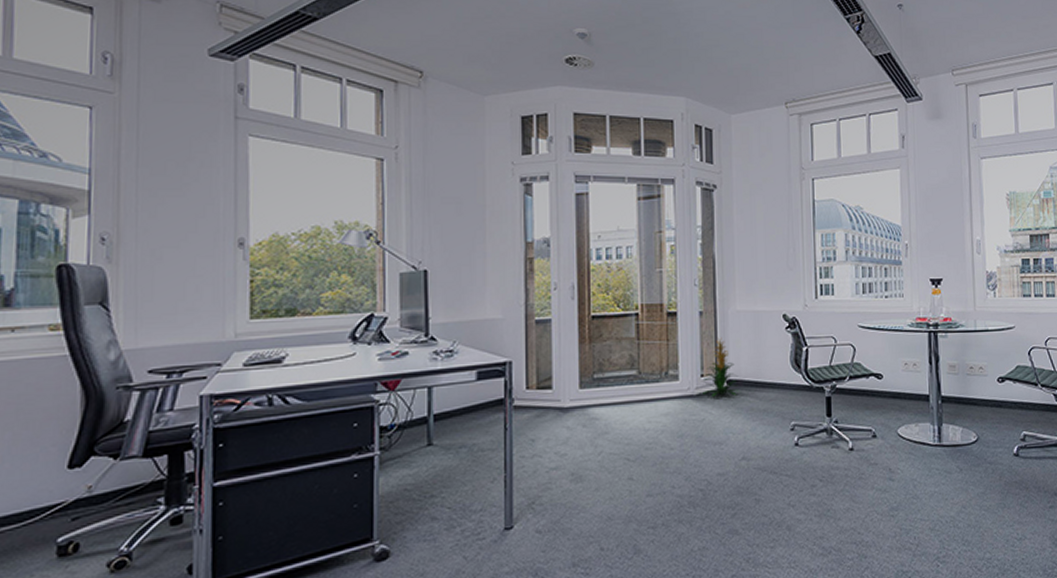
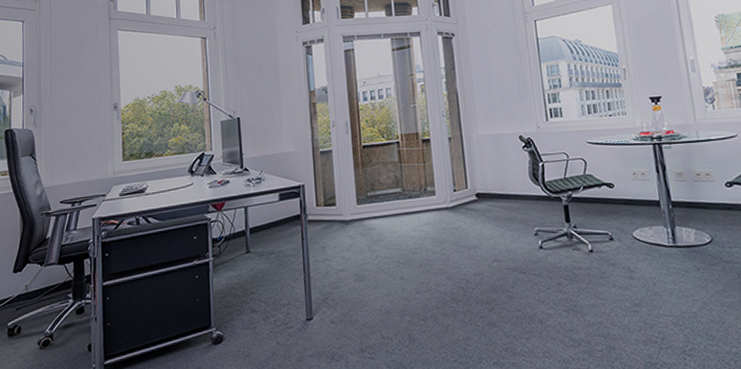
indoor plant: present [703,337,741,397] -> none [456,158,489,208]

